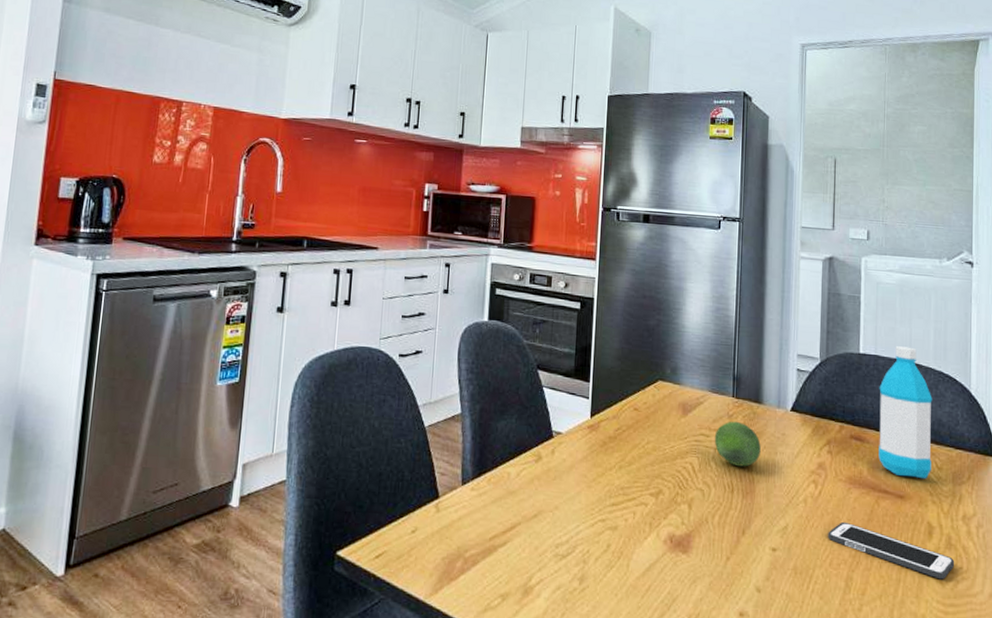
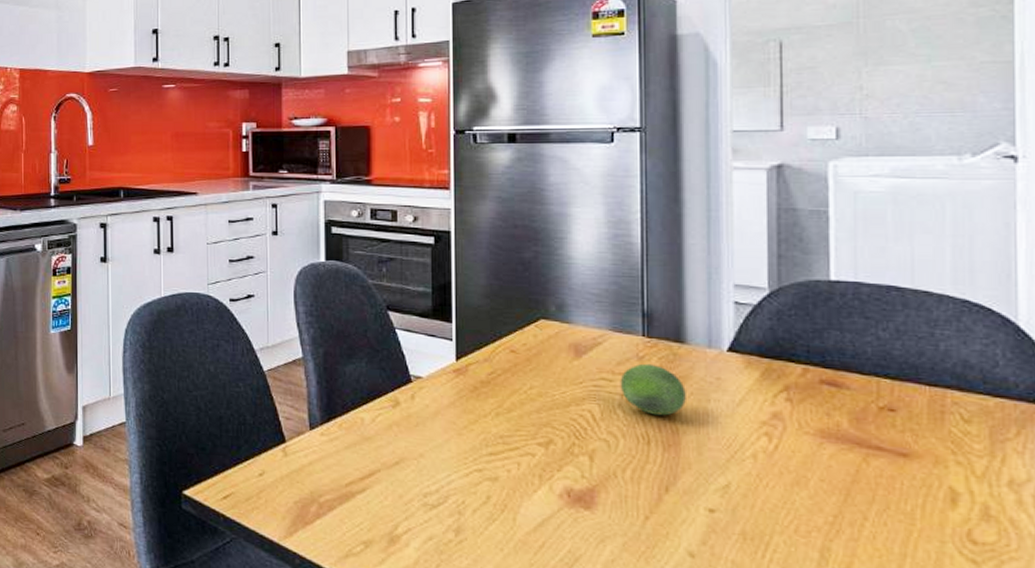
cell phone: present [828,521,955,580] -> none [790,482,997,558]
water bottle: present [878,346,932,480] -> none [863,270,953,435]

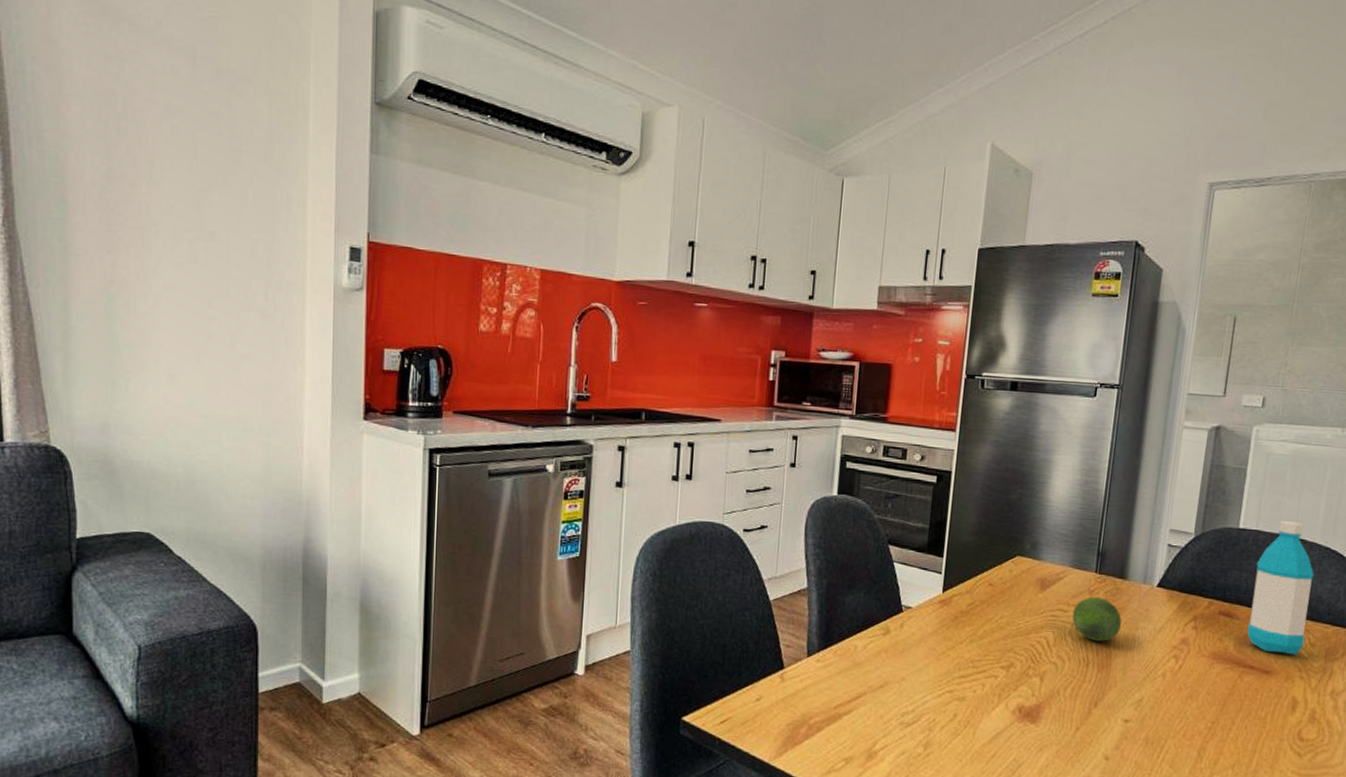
water bottle: none [863,270,953,435] -> present [1247,521,1314,656]

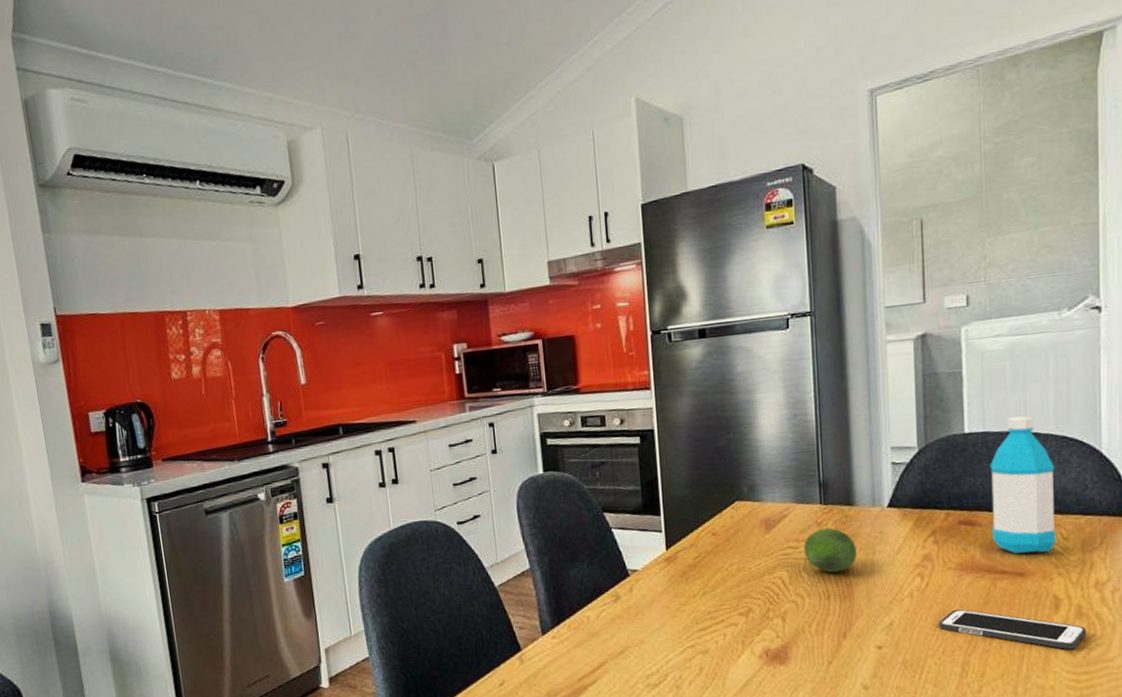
cell phone: none [1184,695,1317,752] -> present [939,609,1087,650]

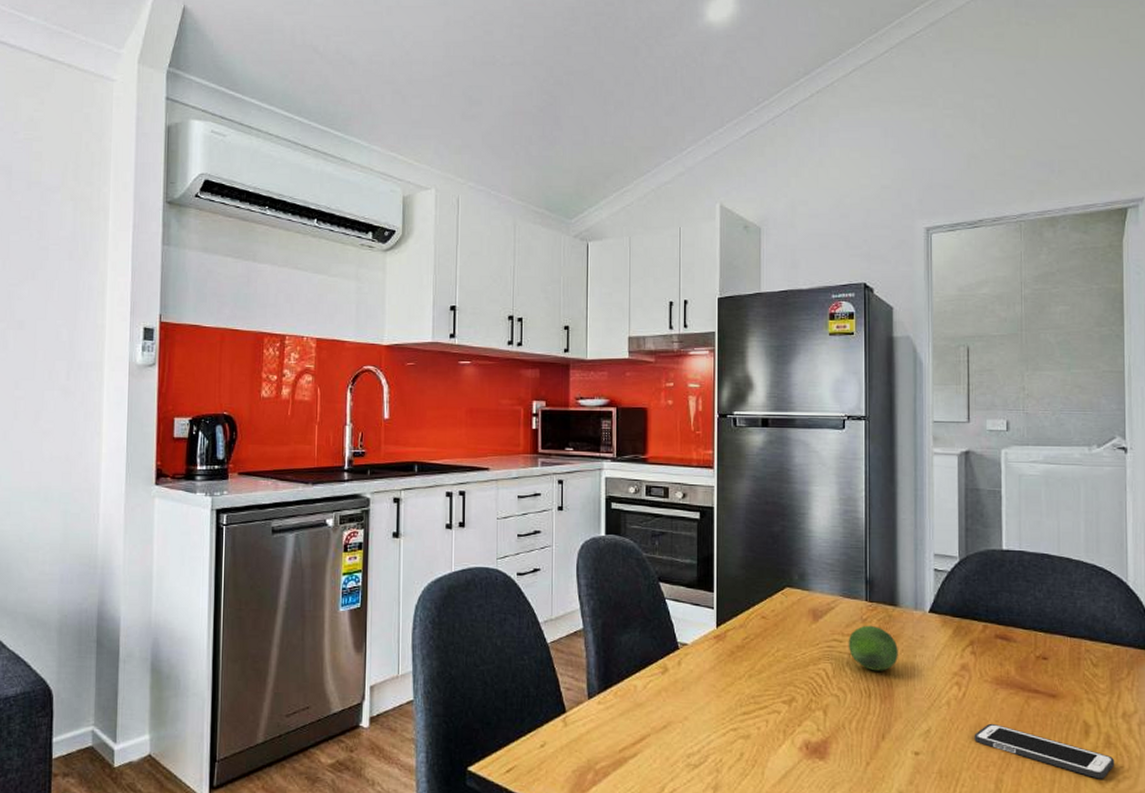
water bottle: present [990,416,1056,554] -> none [1025,540,1086,677]

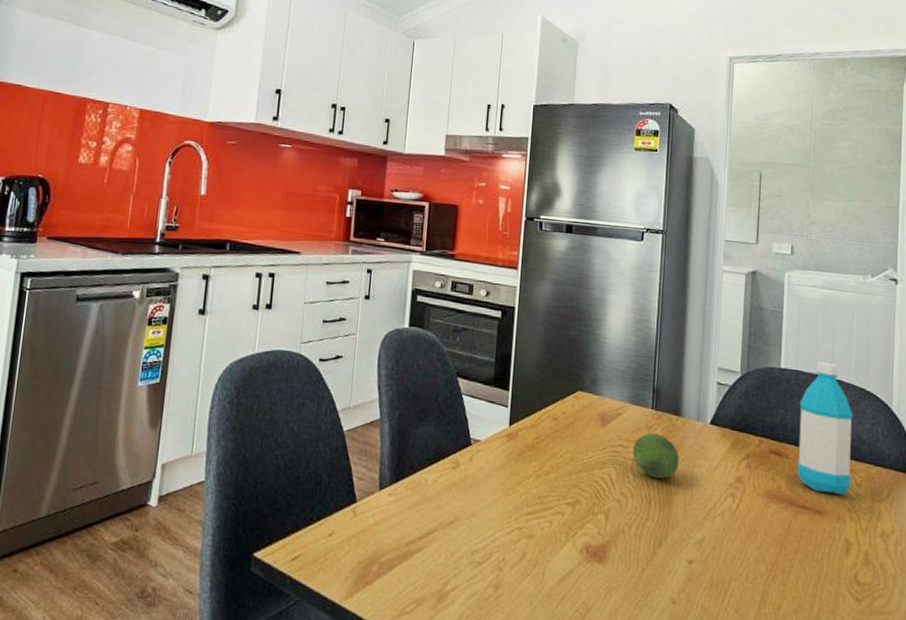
cell phone: present [974,723,1115,779] -> none [744,535,872,596]
water bottle: none [1025,540,1086,677] -> present [797,362,853,496]

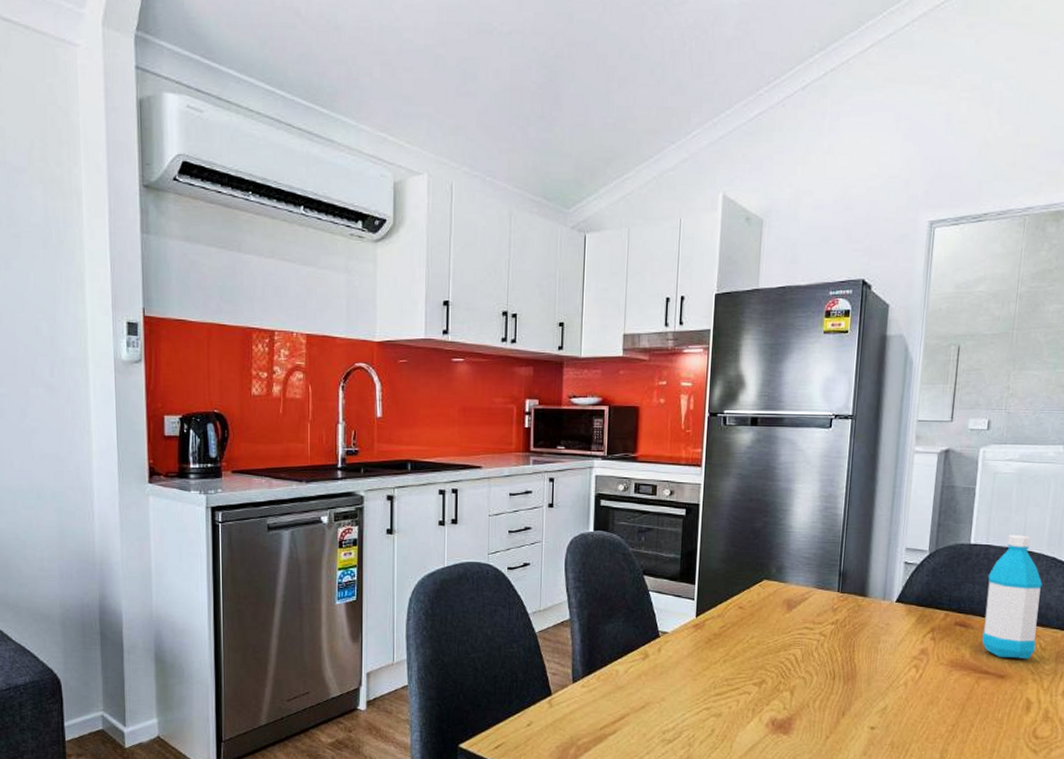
fruit: present [632,433,679,479] -> none [817,614,864,656]

